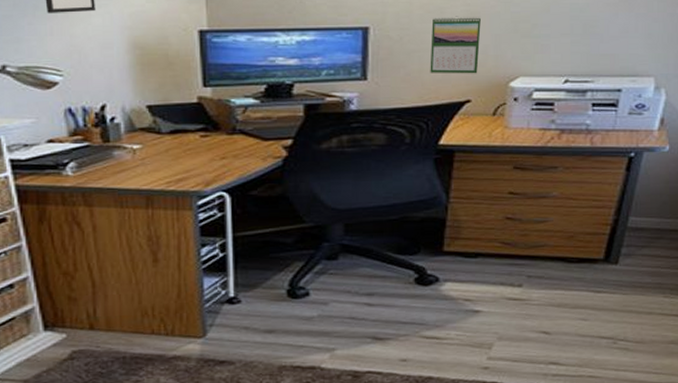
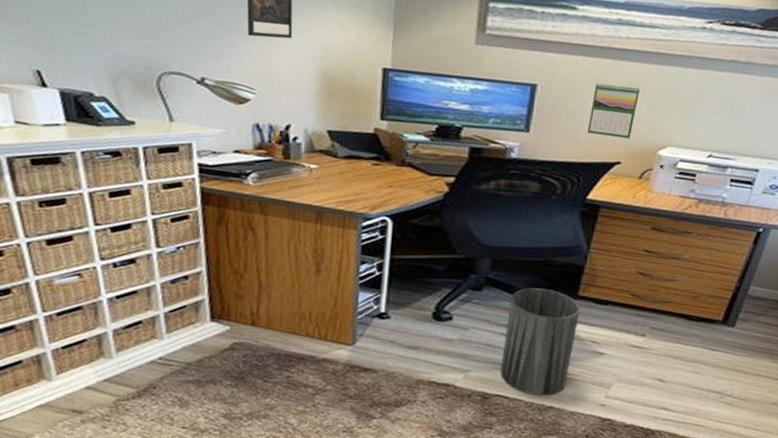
trash can: none [369,248,448,367] -> present [500,287,580,396]

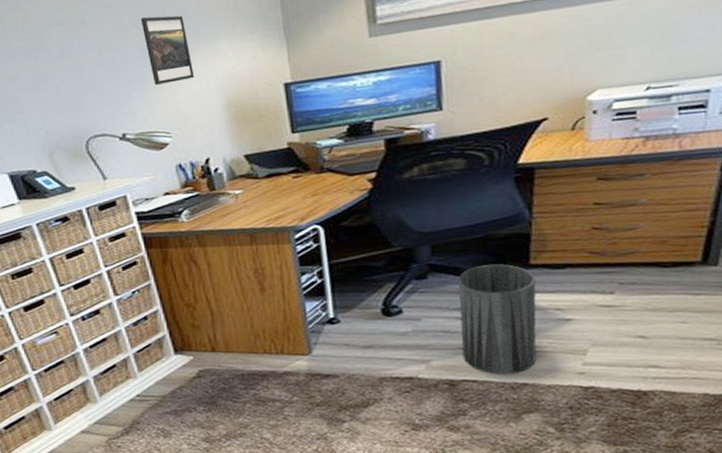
calendar: present [587,83,640,139] -> none [503,36,554,97]

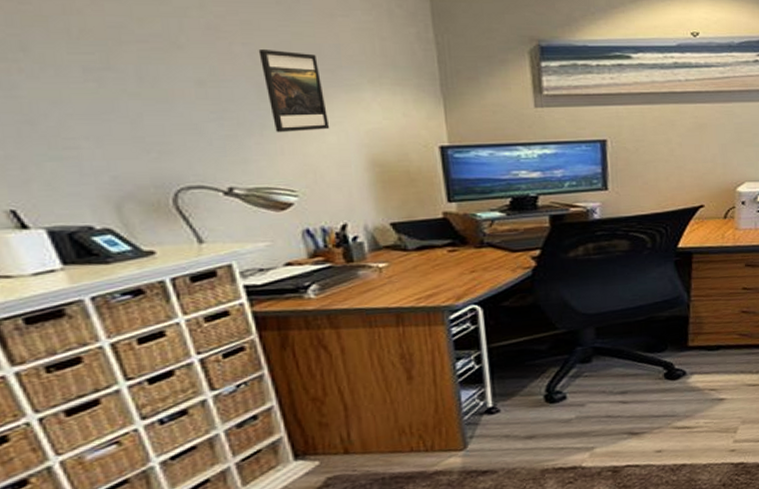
trash can: present [458,264,537,375] -> none [622,346,694,458]

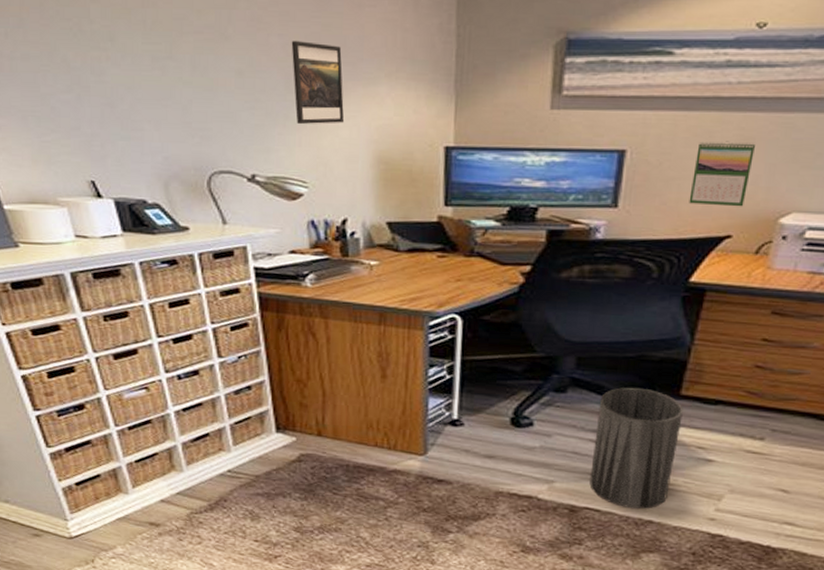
trash can: none [622,346,694,458] -> present [589,387,683,509]
calendar: none [664,128,709,182] -> present [689,141,755,207]

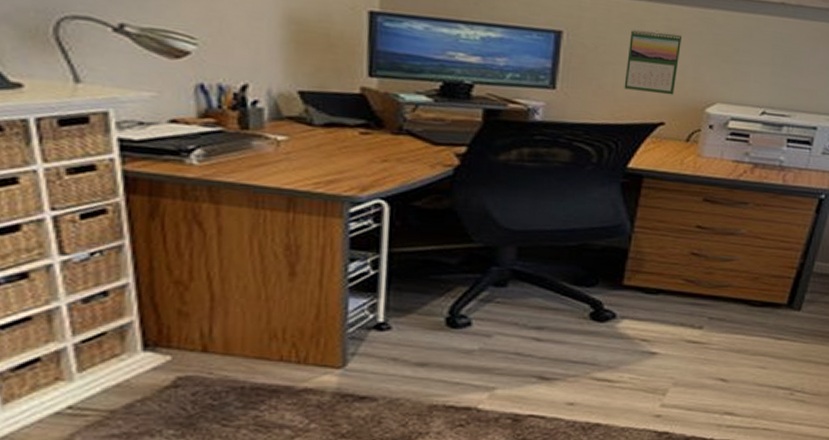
trash can: present [589,387,683,509] -> none [533,278,626,411]

